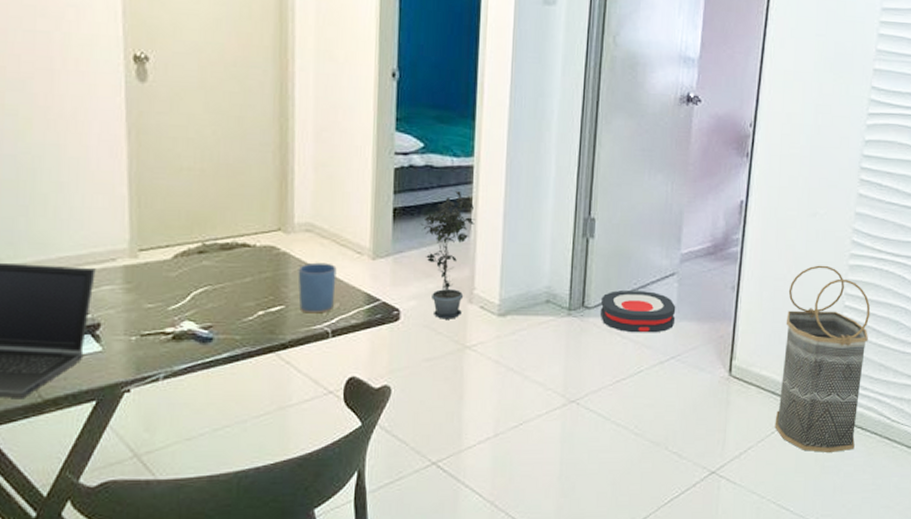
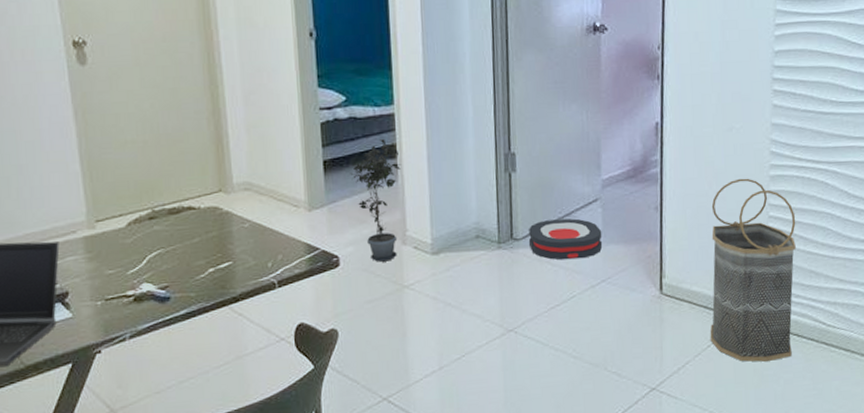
mug: present [298,262,337,314] -> none [241,218,278,267]

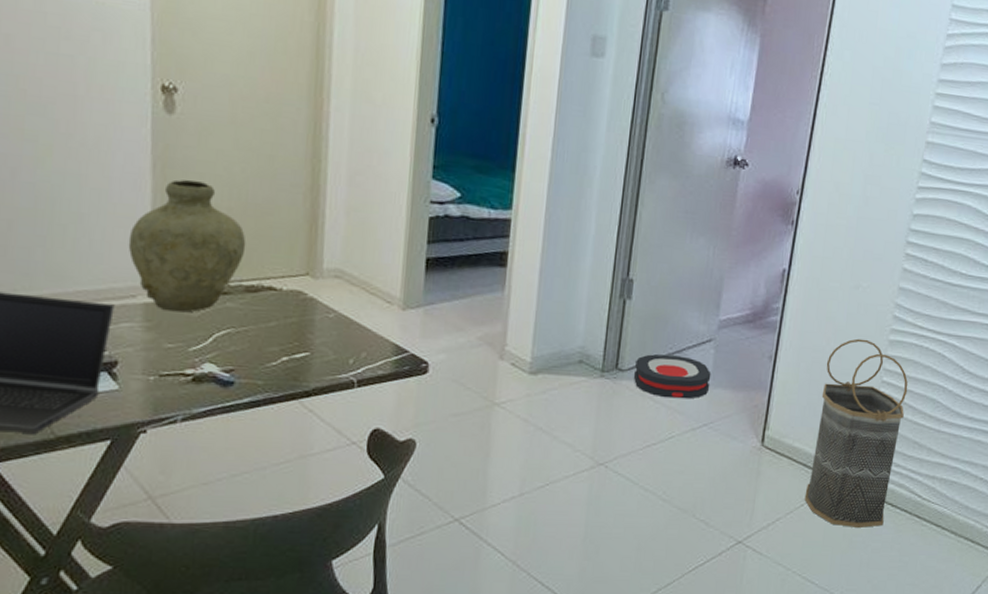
vase: none [63,121,164,241] -> present [128,179,246,312]
potted plant: present [348,139,402,262] -> none [452,244,511,375]

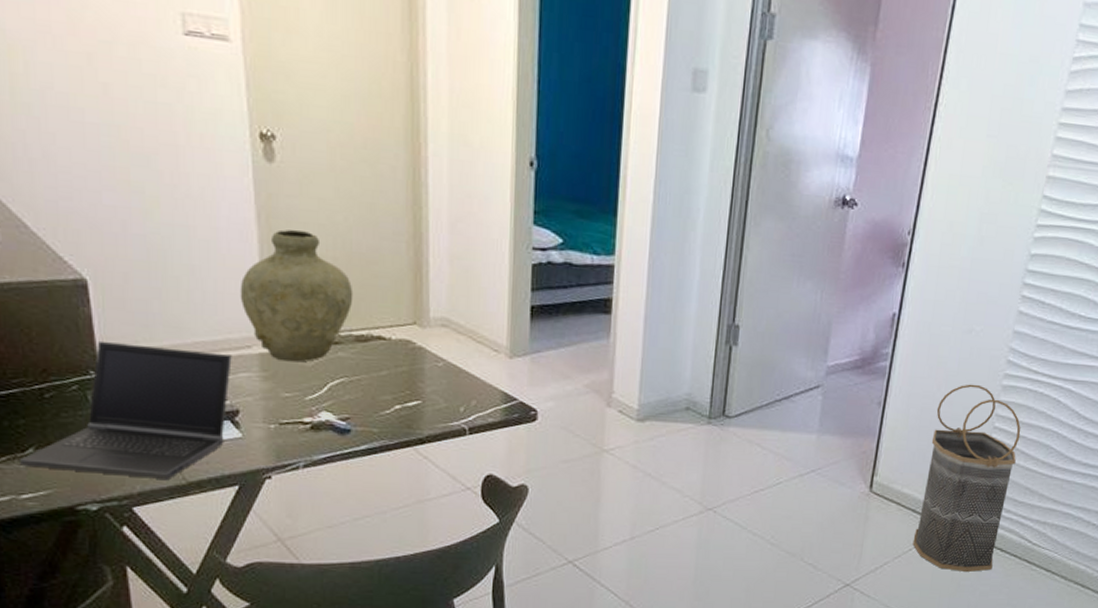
robot vacuum: present [633,354,711,399] -> none [740,401,819,446]

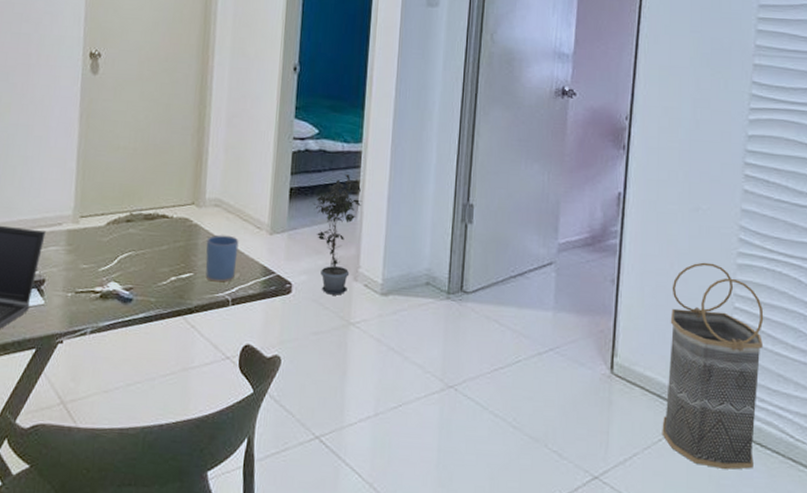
vase: present [240,229,353,362] -> none [58,127,147,237]
mug: none [434,358,473,411] -> present [205,235,239,283]
potted plant: none [557,291,616,422] -> present [311,174,363,296]

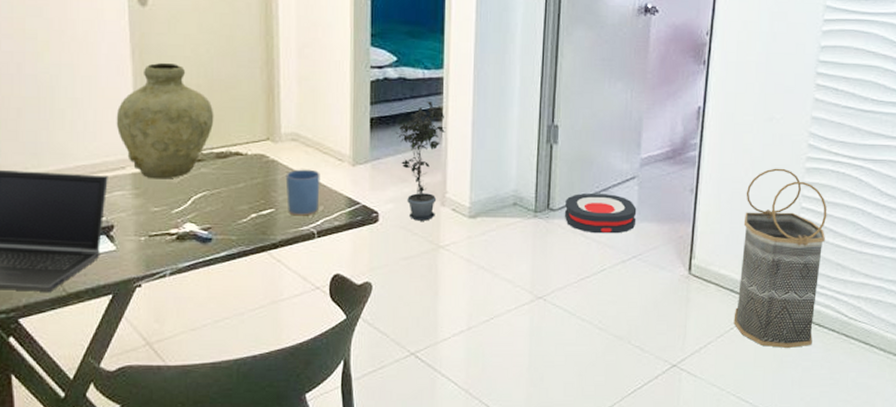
vase: none [58,127,147,237] -> present [116,63,214,179]
robot vacuum: none [477,277,554,323] -> present [564,194,637,234]

